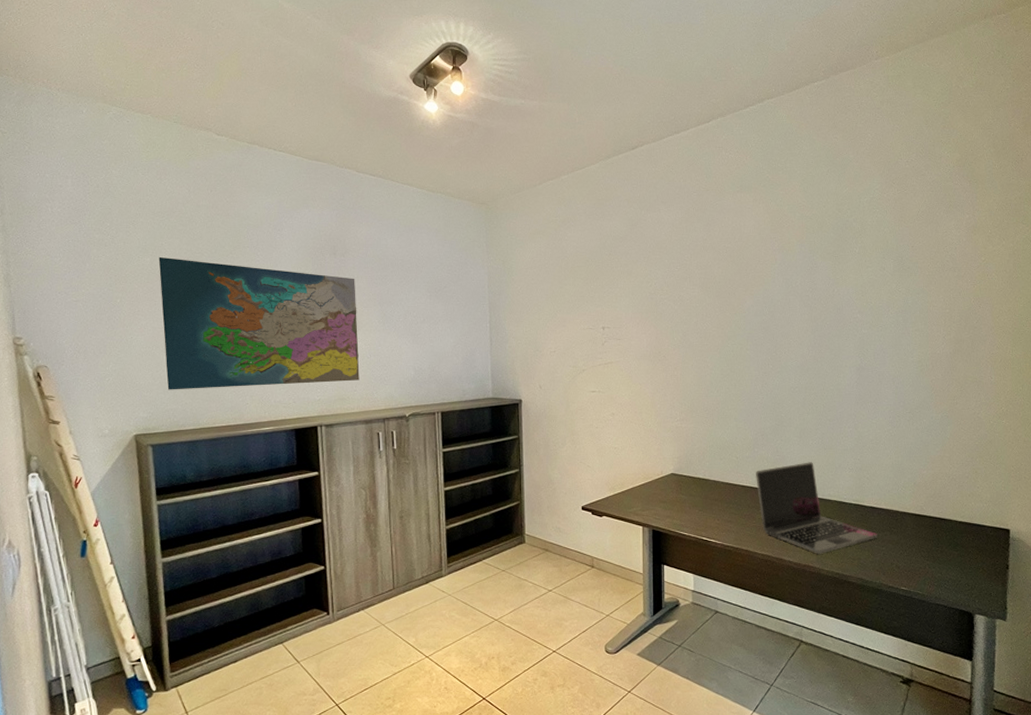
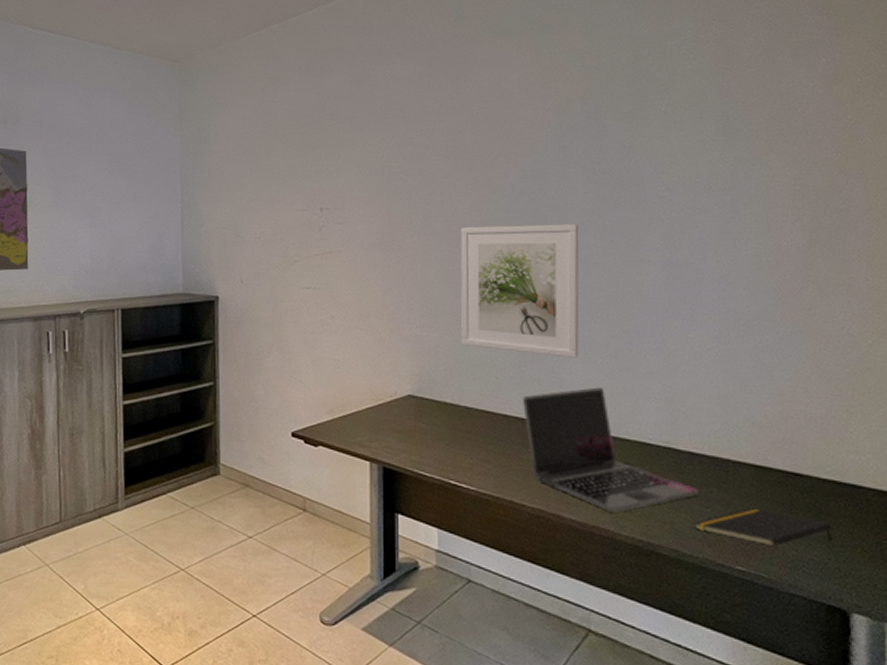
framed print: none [710,339,797,441] -> present [460,224,579,358]
notepad: none [873,545,964,572] -> present [693,508,833,547]

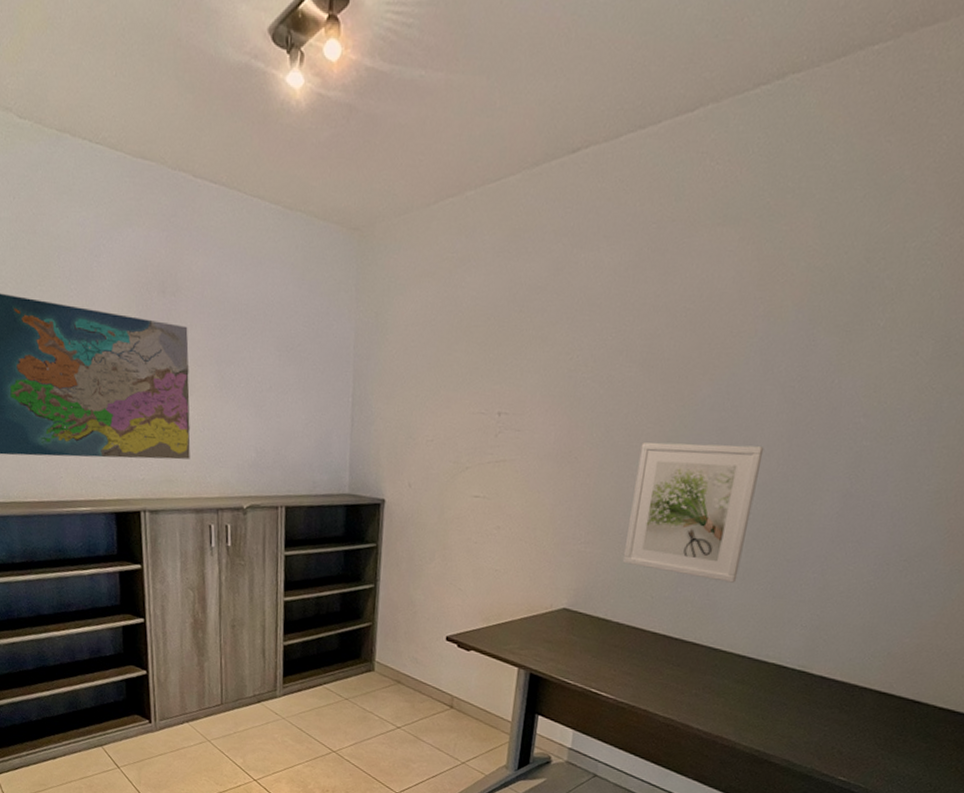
laptop: present [523,387,699,513] -> none [670,611,821,726]
notepad: present [693,508,833,547] -> none [809,728,936,763]

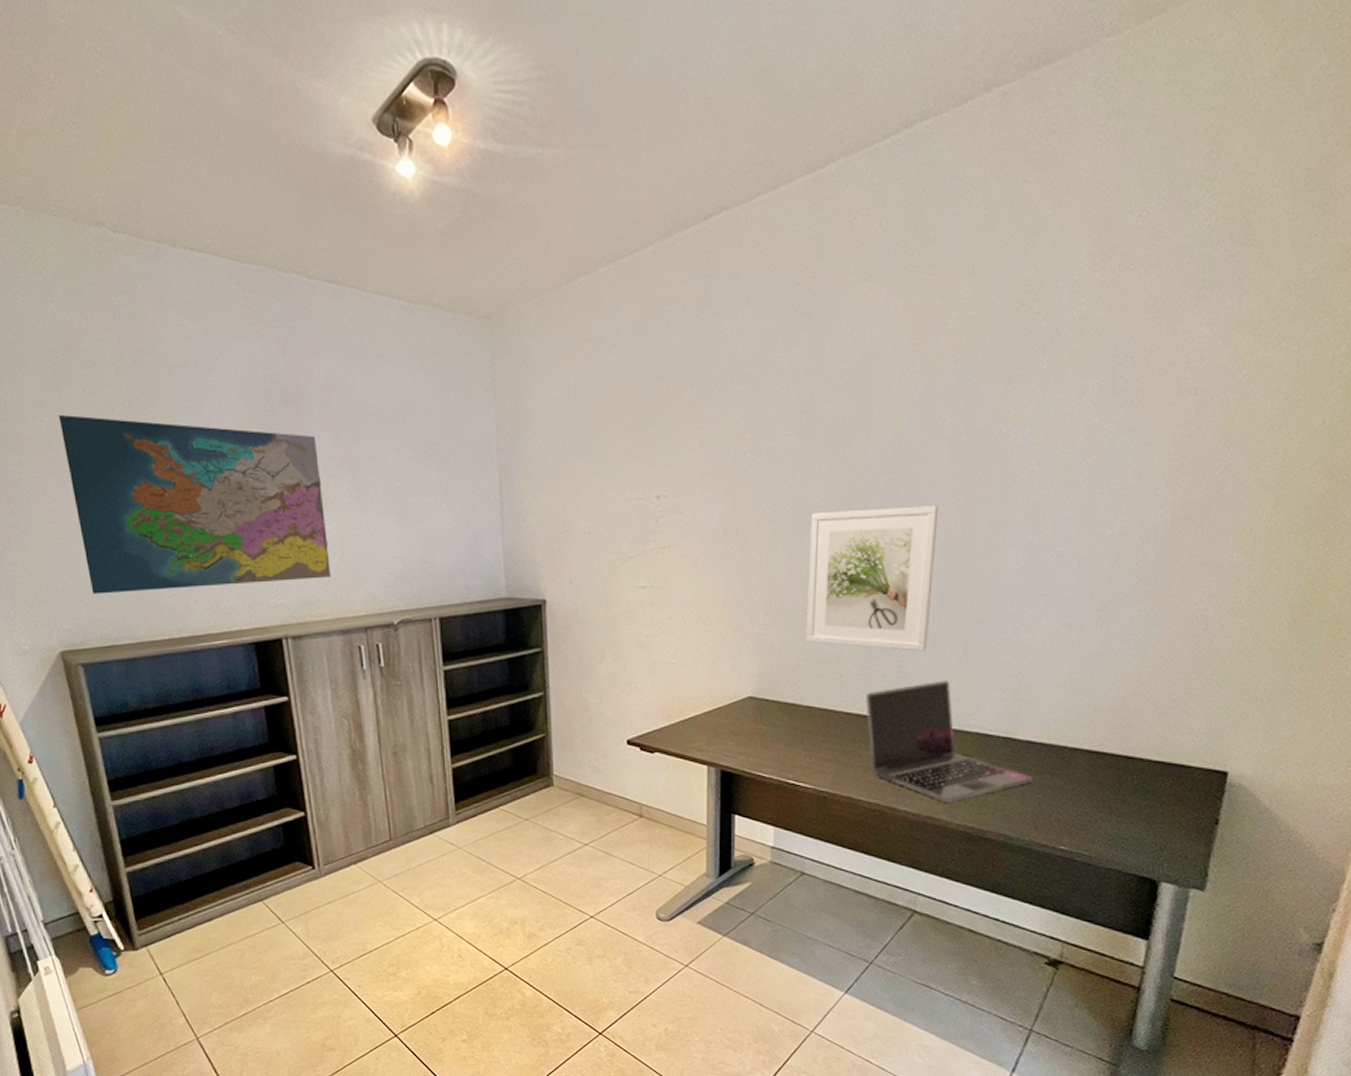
laptop: none [670,611,821,726] -> present [866,680,1033,803]

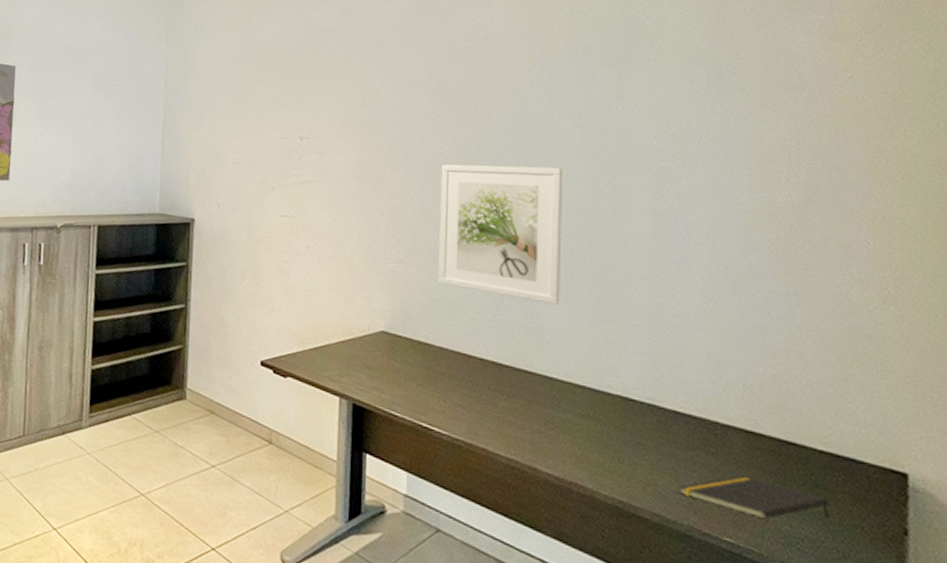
laptop: present [866,680,1033,803] -> none [500,336,684,470]
notepad: none [1024,791,1156,827] -> present [678,475,830,520]

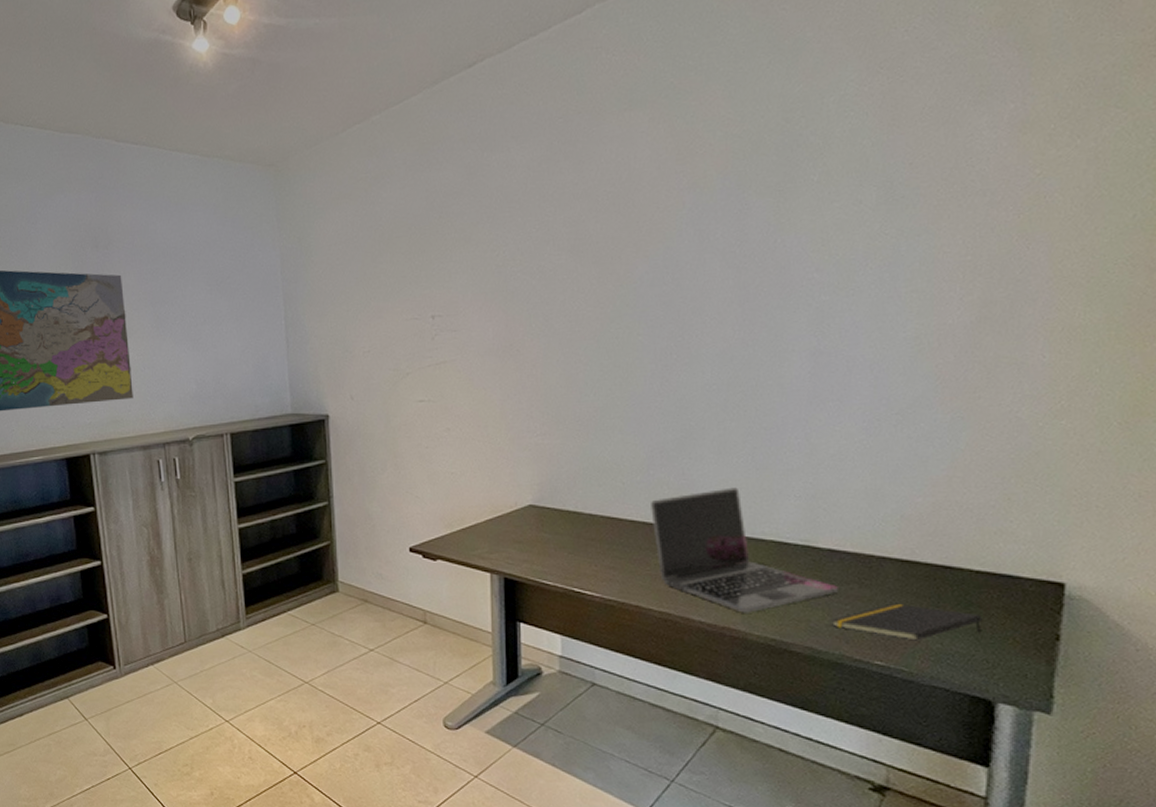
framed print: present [438,164,563,305] -> none [584,315,716,459]
laptop: none [500,336,684,470] -> present [651,487,838,613]

